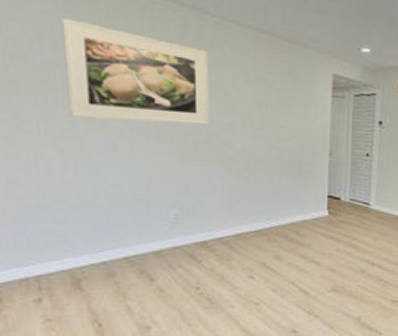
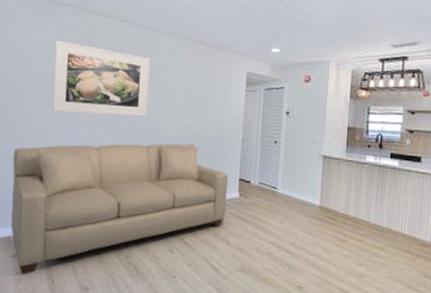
sofa: none [16,157,316,322] -> present [11,143,229,275]

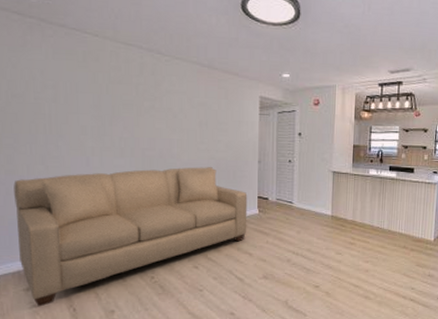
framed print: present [52,40,150,117] -> none [50,64,162,142]

